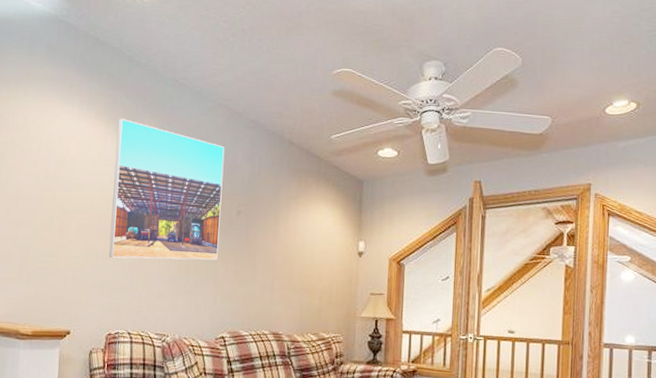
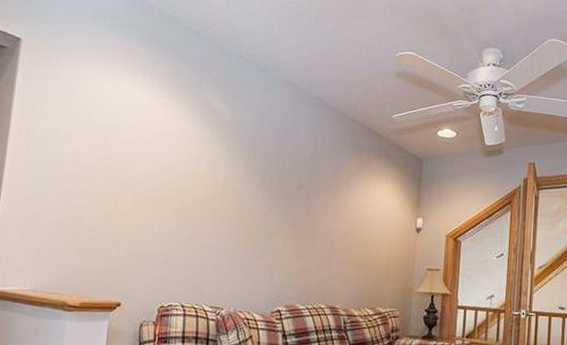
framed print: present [108,119,225,260] -> none [165,91,288,234]

